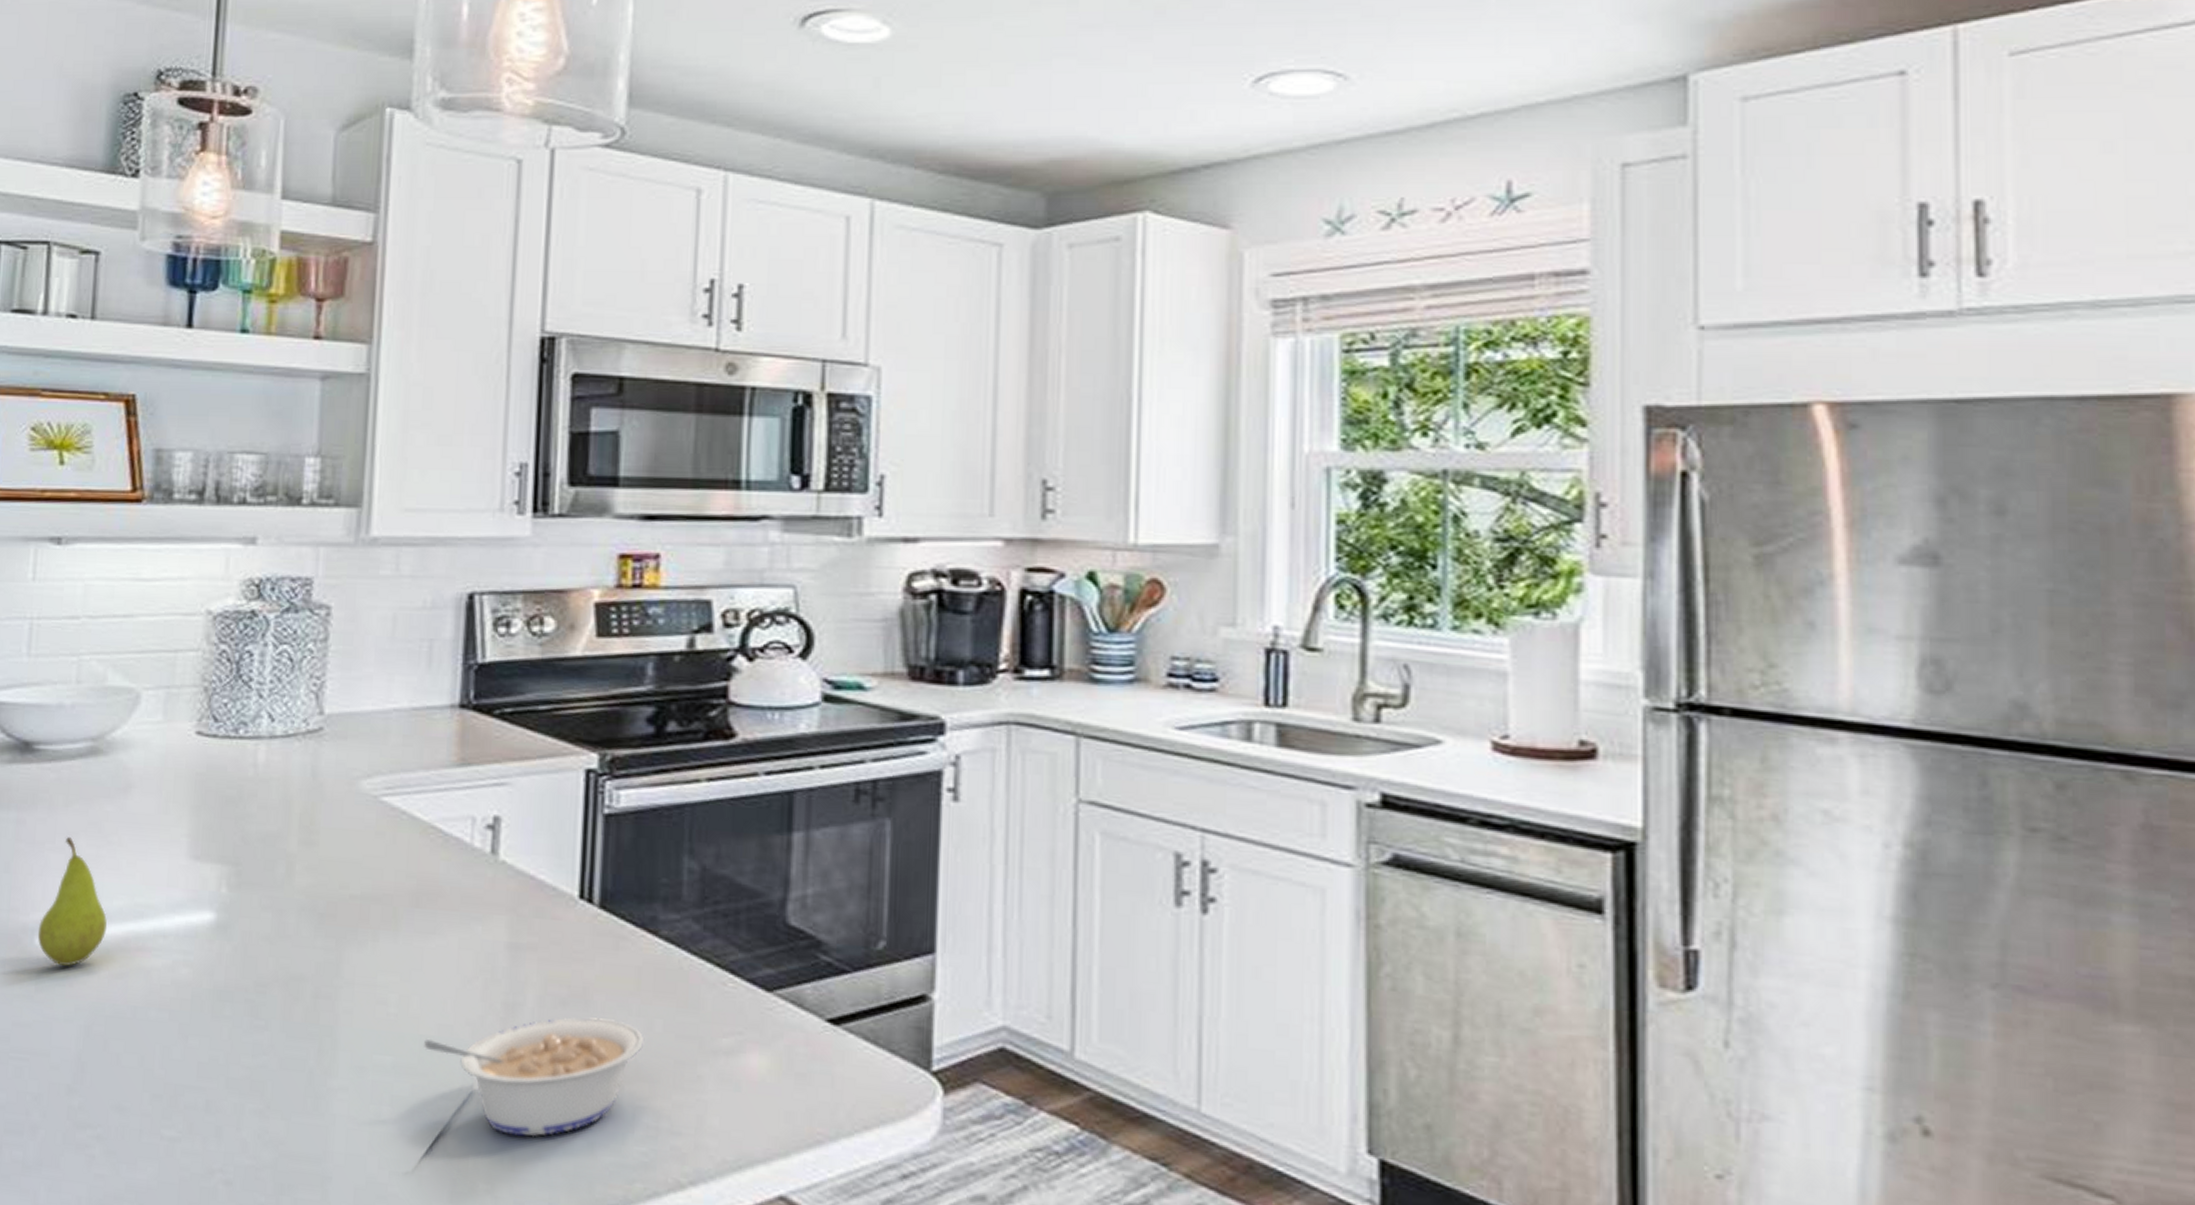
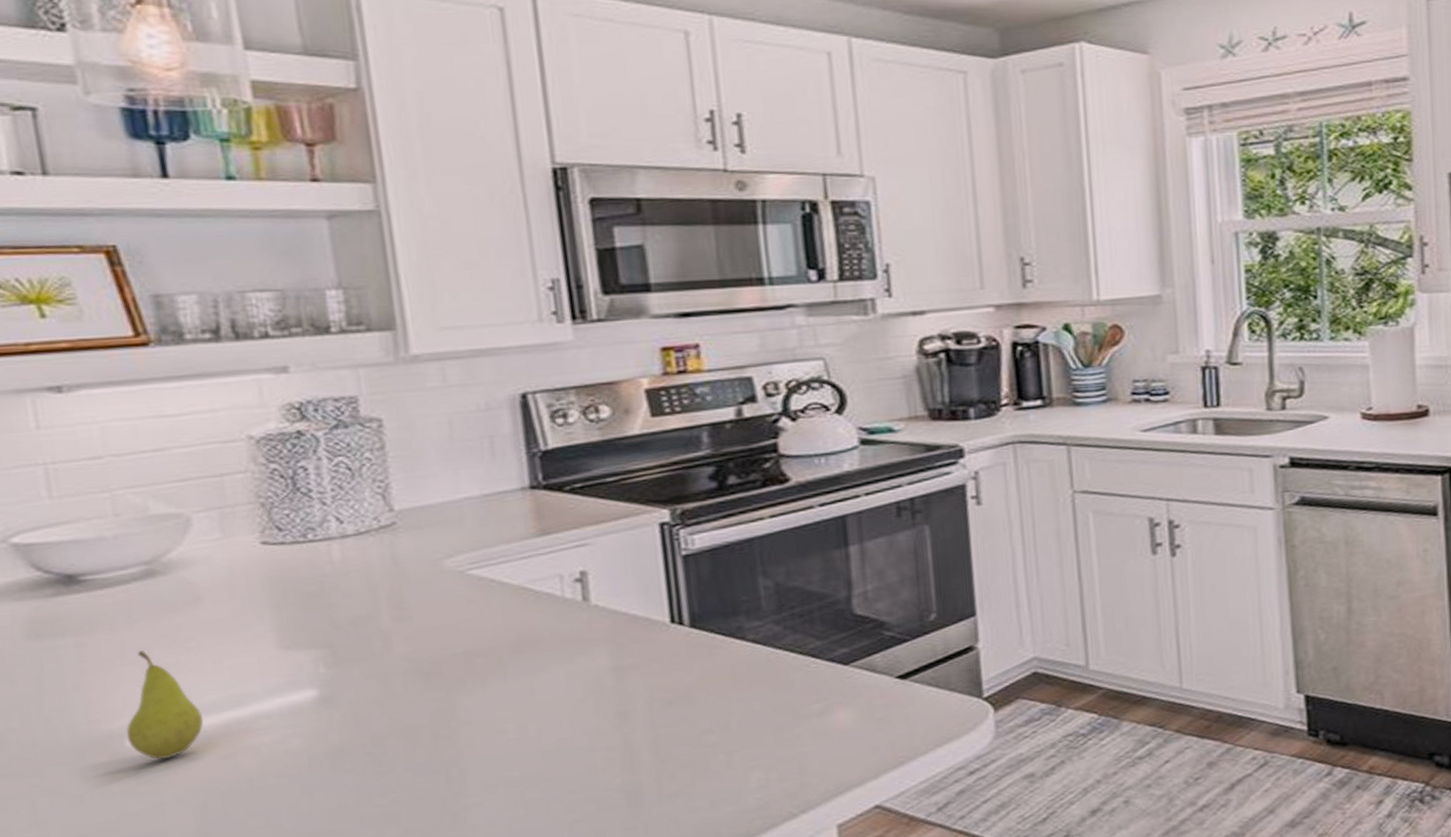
legume: present [424,1016,645,1137] -> none [548,707,747,809]

